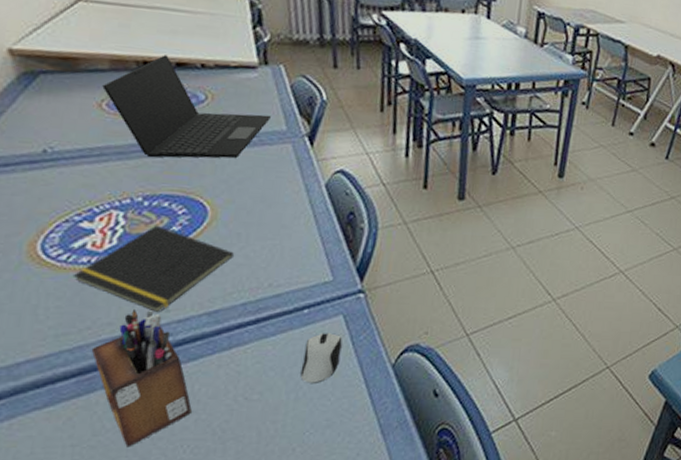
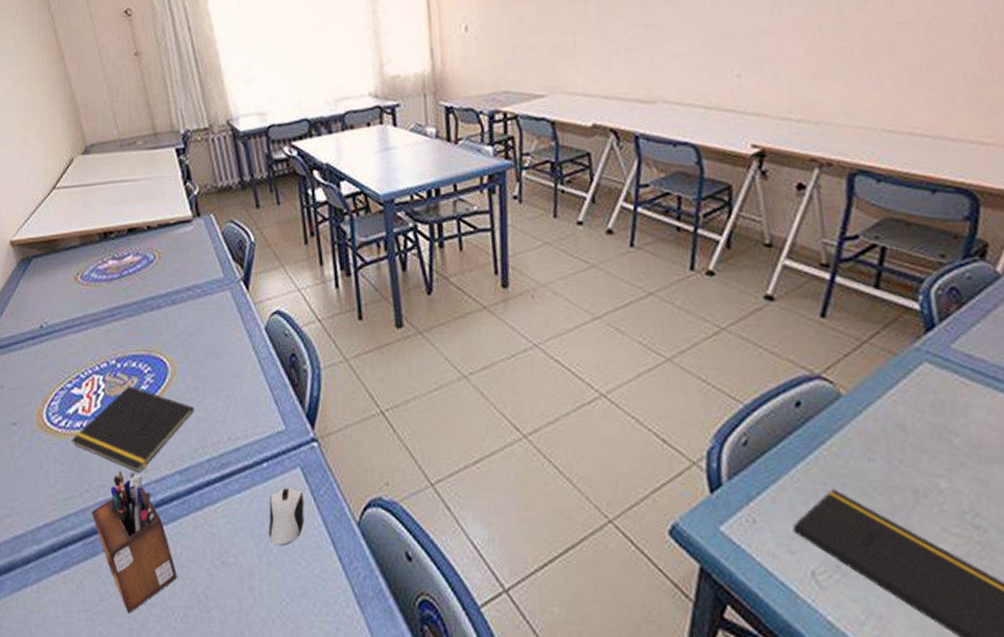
laptop: present [102,55,271,158] -> none [76,223,209,321]

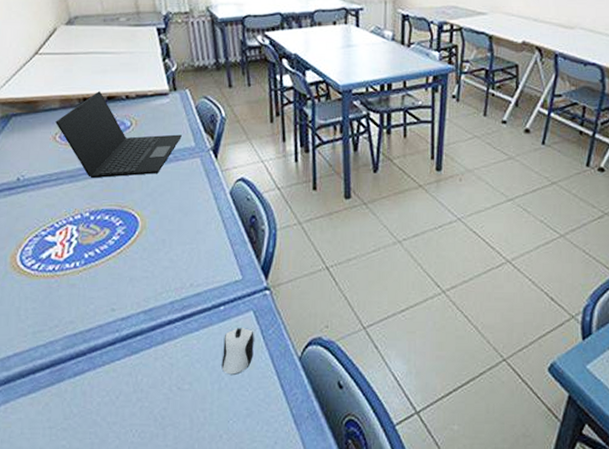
notepad: present [71,385,194,474] -> none [43,236,161,312]
laptop: none [76,223,209,321] -> present [55,91,182,179]
desk organizer: present [91,470,177,614] -> none [59,308,137,431]

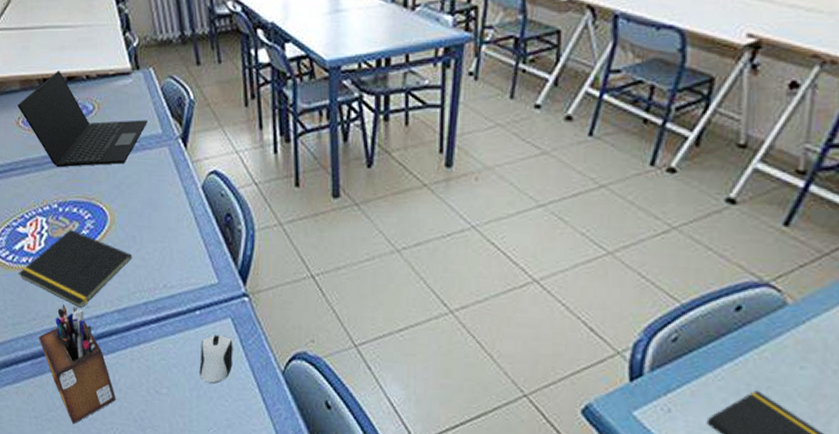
notepad: none [43,236,161,312] -> present [18,229,132,309]
desk organizer: none [59,308,137,431] -> present [38,304,116,424]

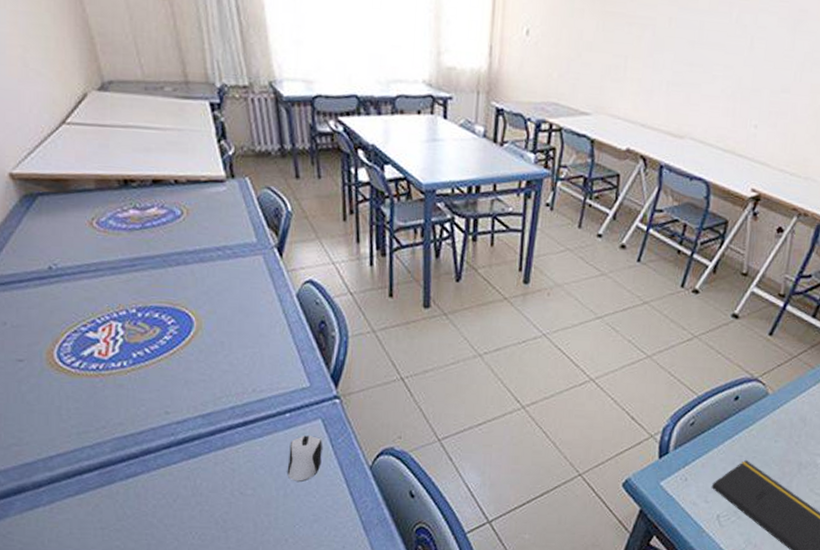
laptop: present [17,71,147,168] -> none [91,172,241,272]
notepad: present [18,229,132,309] -> none [86,334,219,415]
desk organizer: present [38,304,116,424] -> none [108,410,196,532]

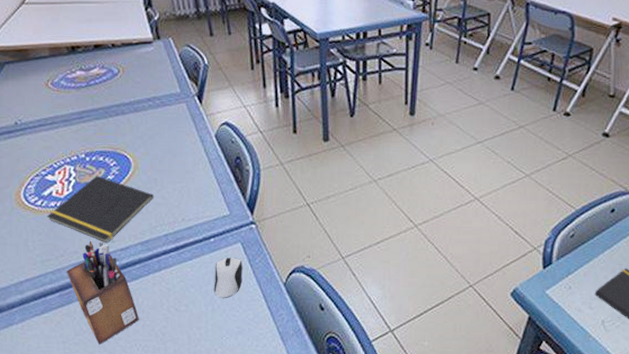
notepad: none [86,334,219,415] -> present [46,175,153,244]
desk organizer: none [108,410,196,532] -> present [66,240,139,345]

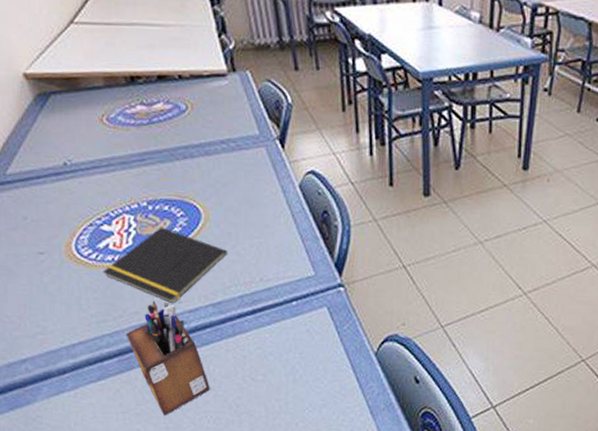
computer mouse: present [214,256,242,298] -> none [295,322,329,368]

